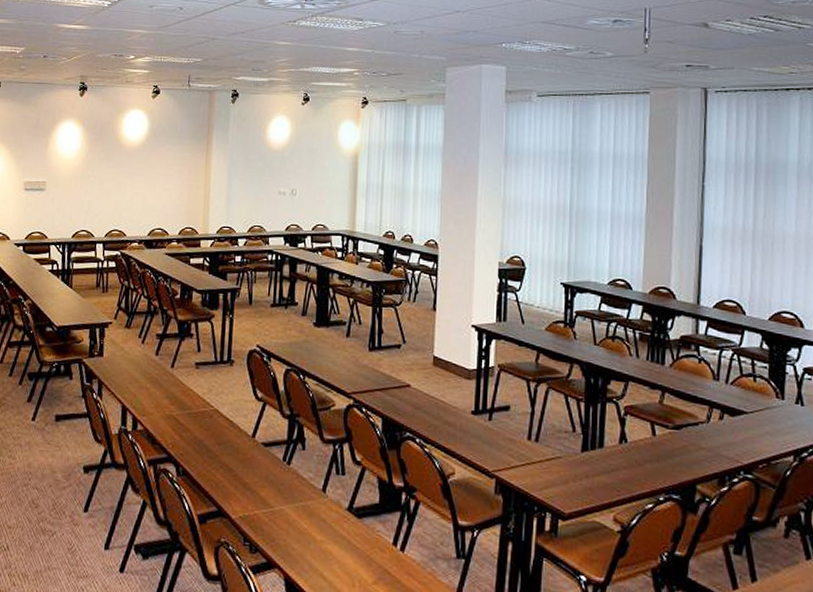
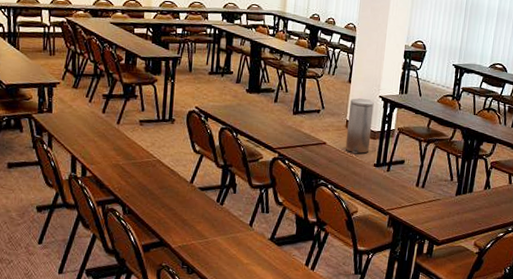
pedal bin: none [434,329,466,399] -> present [345,98,374,155]

